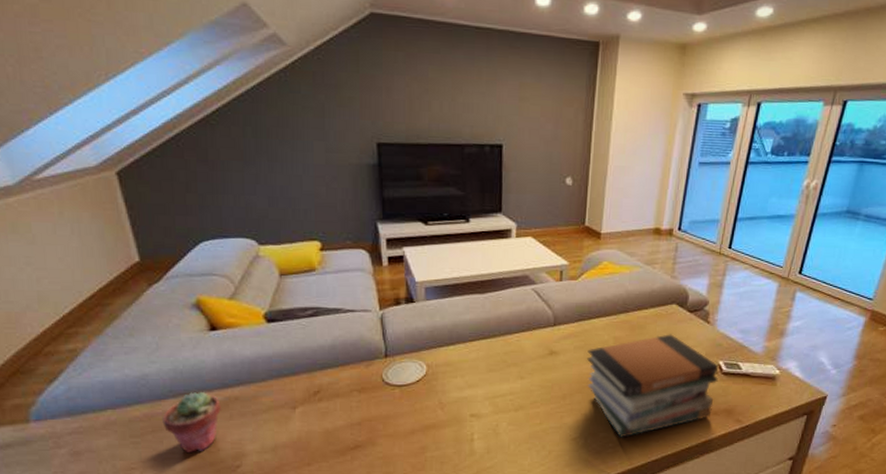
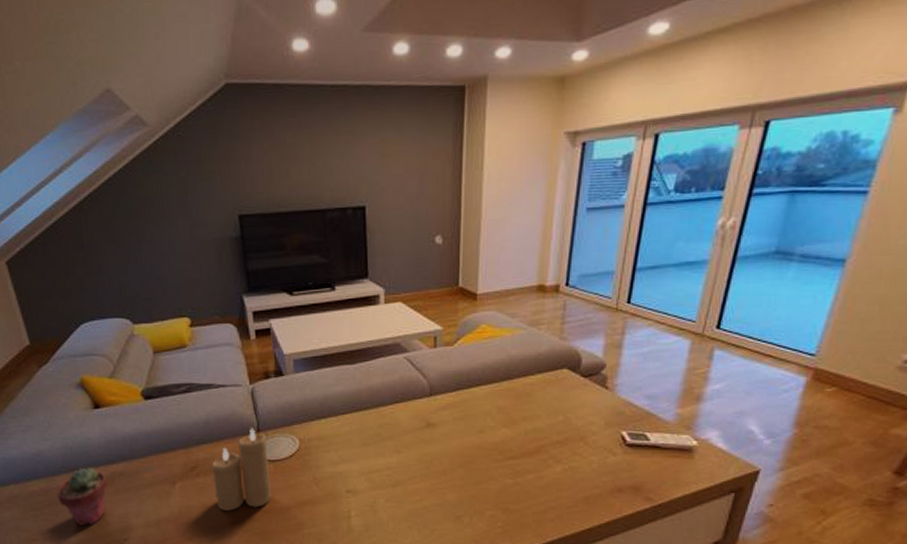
candle: none [335,353,396,435] -> present [211,428,271,511]
book stack: present [586,334,718,438] -> none [467,402,621,517]

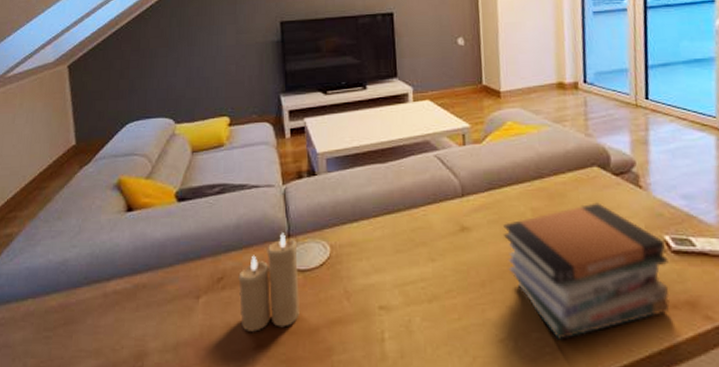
potted succulent: present [57,467,108,527] -> none [74,278,129,351]
book stack: none [467,402,621,517] -> present [502,202,670,340]

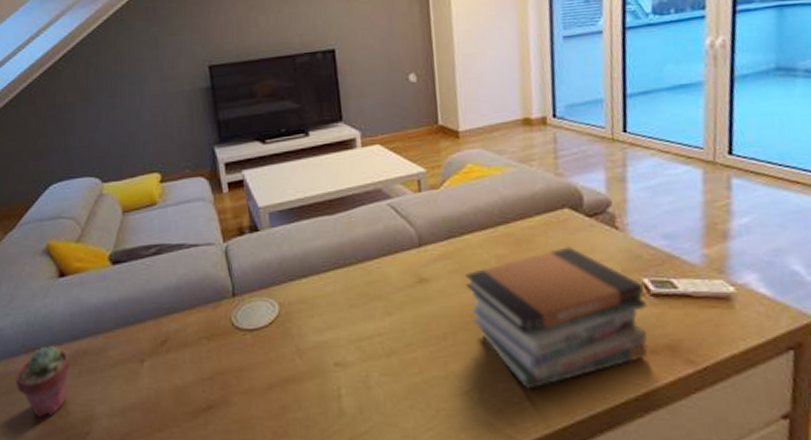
potted succulent: none [74,278,129,351] -> present [15,345,70,418]
candle: present [238,233,299,332] -> none [183,292,250,393]

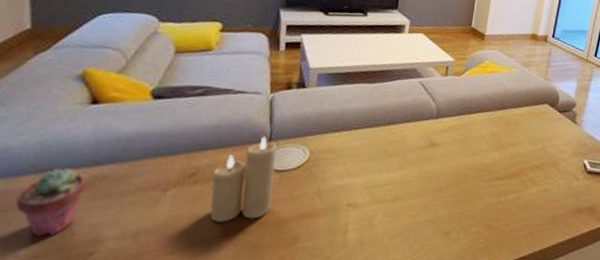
candle: none [183,292,250,393] -> present [210,136,277,222]
book stack: present [465,246,648,390] -> none [463,132,583,233]

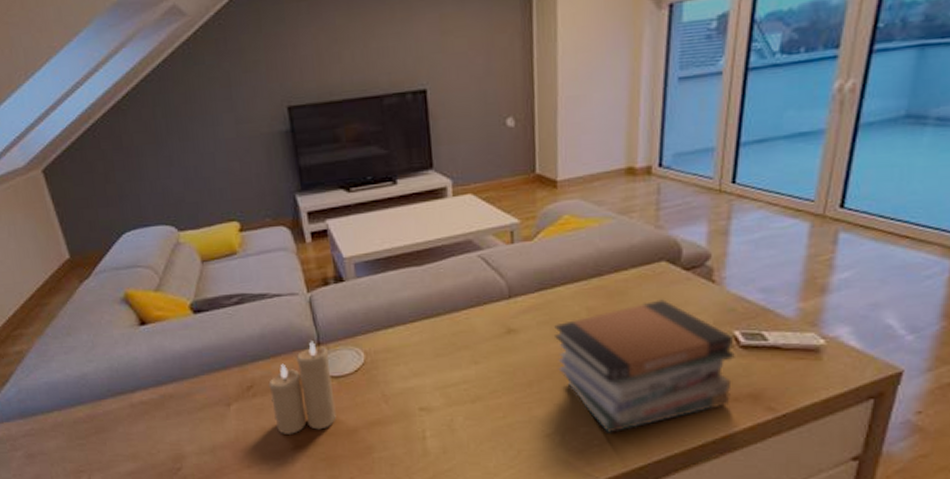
potted succulent: present [15,167,86,237] -> none [103,389,158,456]
book stack: none [463,132,583,233] -> present [553,299,735,433]

